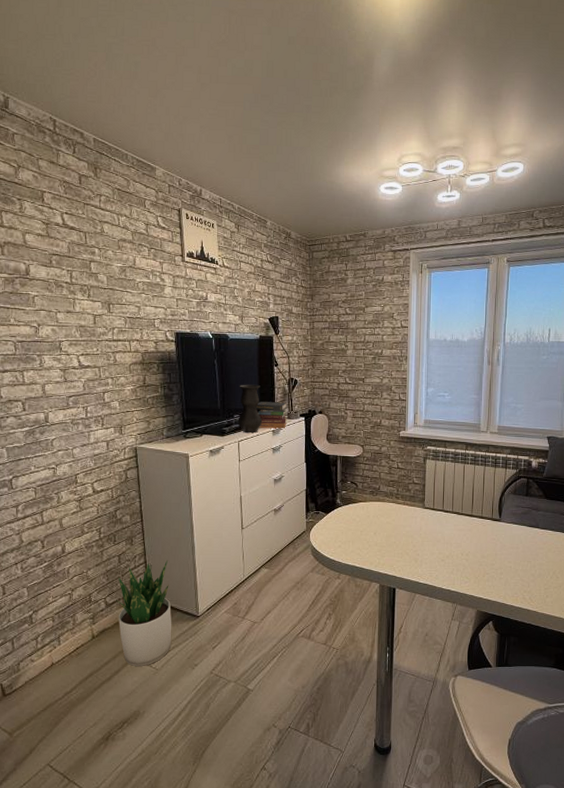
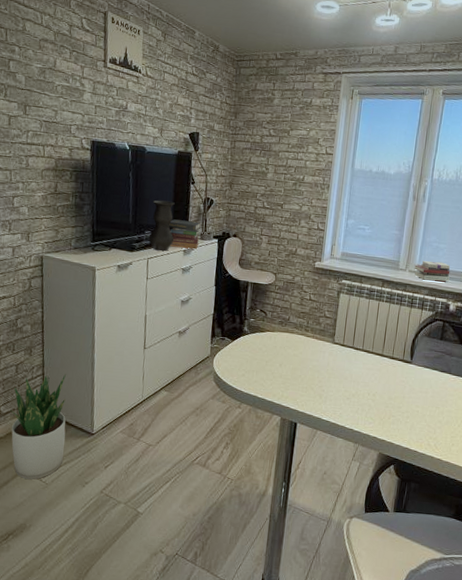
books: none [495,421,529,440] -> present [414,260,450,282]

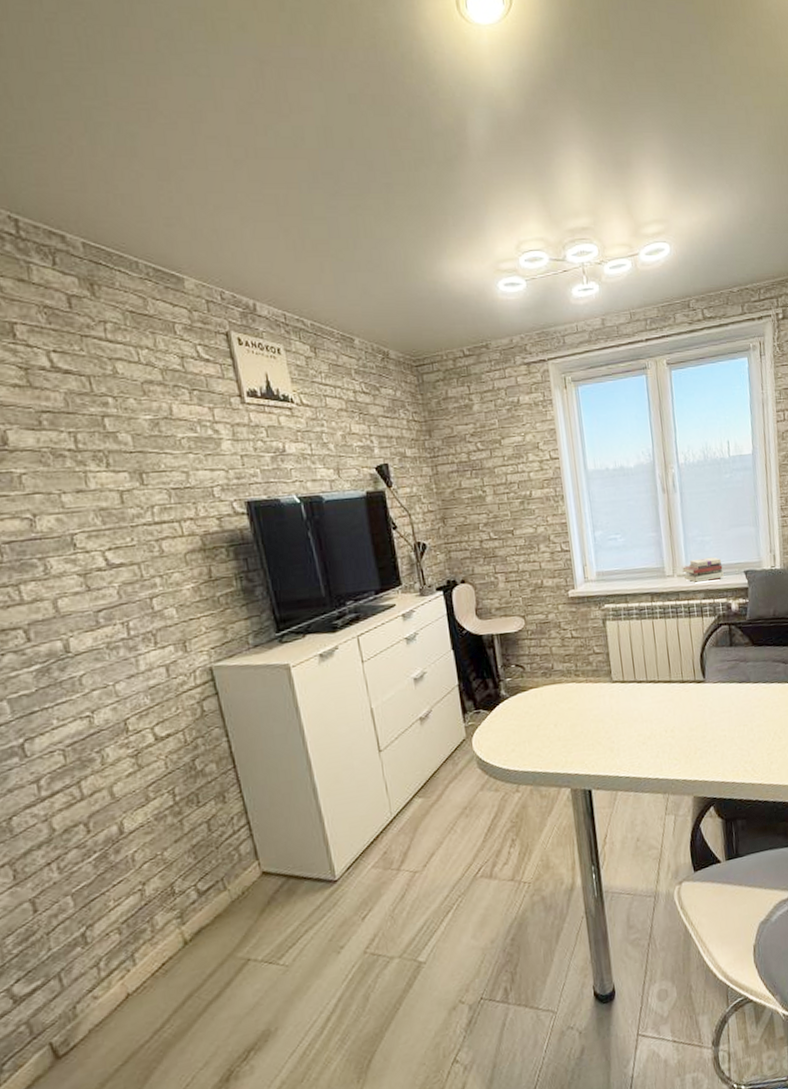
planter: present [10,374,66,480] -> none [210,814,304,970]
vase: present [148,200,175,252] -> none [347,557,387,624]
books: present [168,219,201,250] -> none [374,575,420,614]

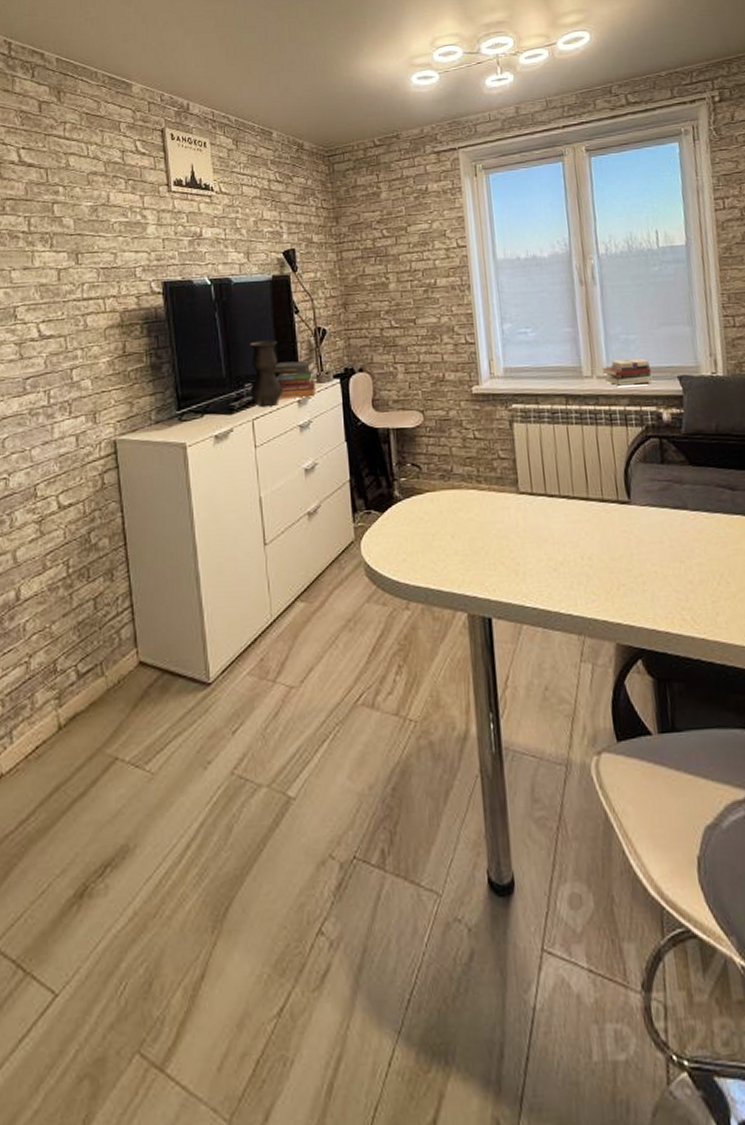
vase: none [347,557,387,624] -> present [249,340,284,408]
books: none [374,575,420,614] -> present [273,360,316,399]

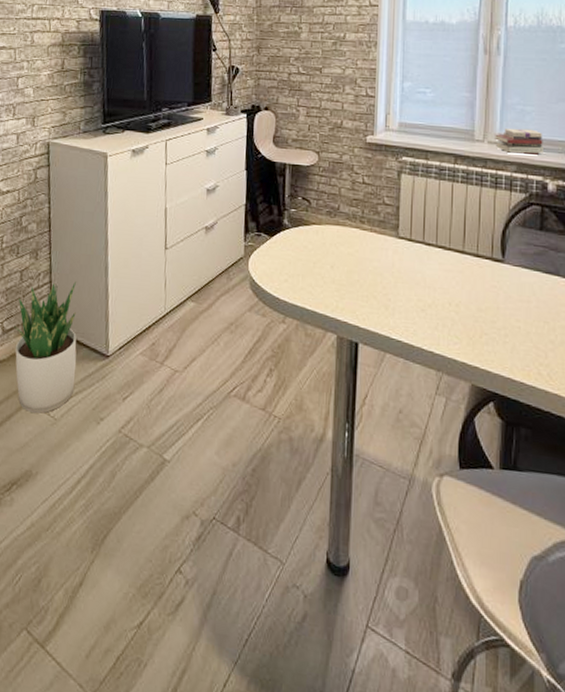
planter: none [91,600,173,771] -> present [14,281,77,414]
vase: present [249,340,284,408] -> none [166,72,196,131]
books: present [273,360,316,399] -> none [188,93,226,127]

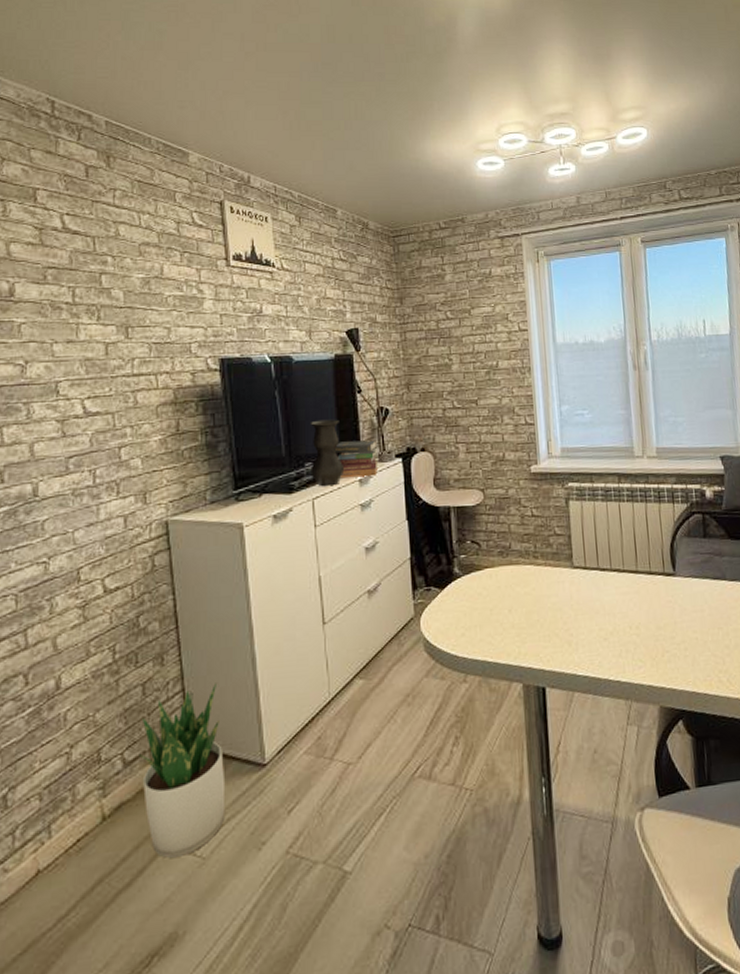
vase: none [166,72,196,131] -> present [310,419,345,487]
books: none [188,93,226,127] -> present [334,440,378,478]
books: present [495,128,543,155] -> none [652,439,698,465]

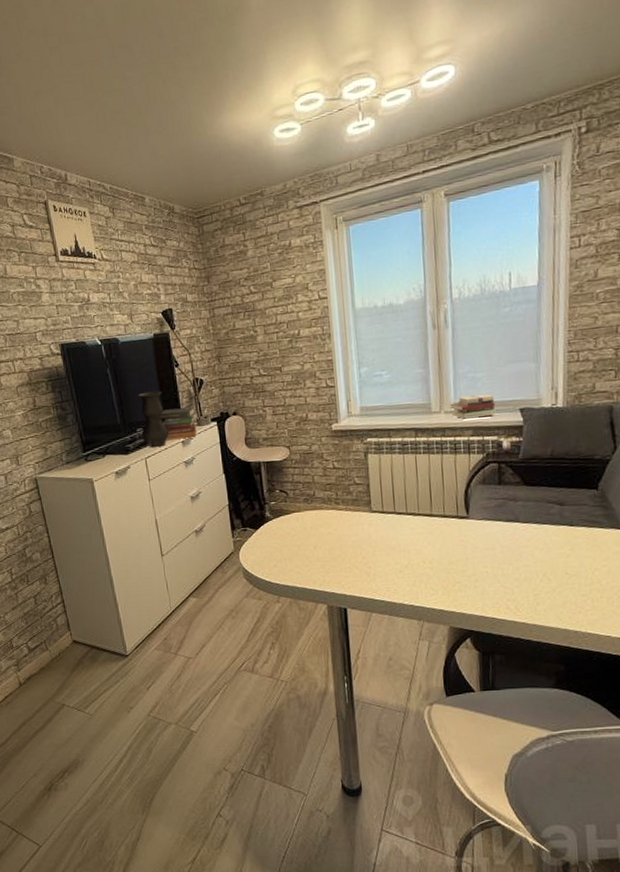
planter: present [139,683,226,858] -> none [37,597,103,713]
books: none [652,439,698,465] -> present [450,394,496,419]

